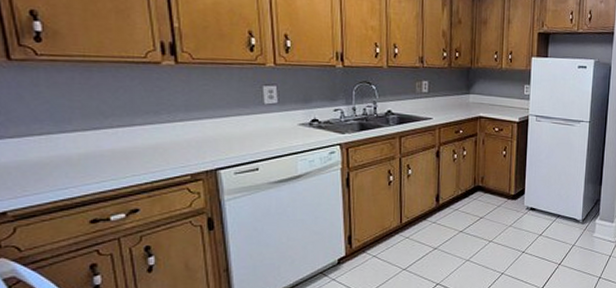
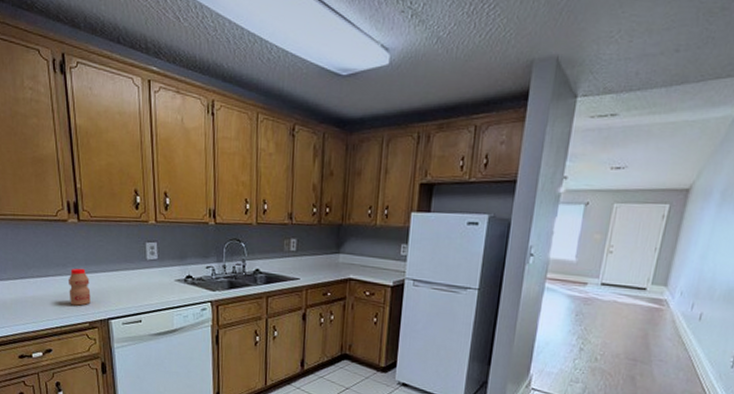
bottle: none [161,115,193,157] -> present [67,268,91,306]

